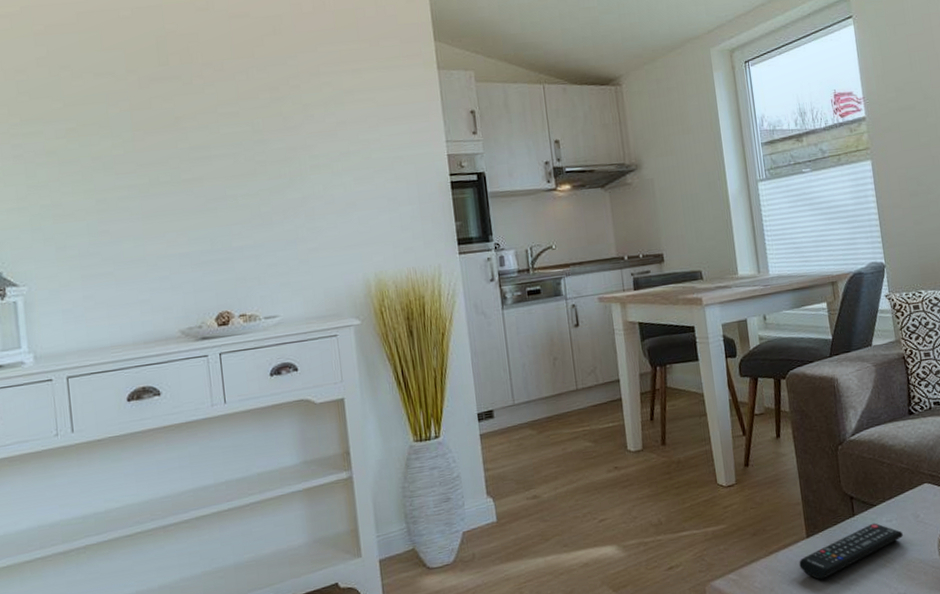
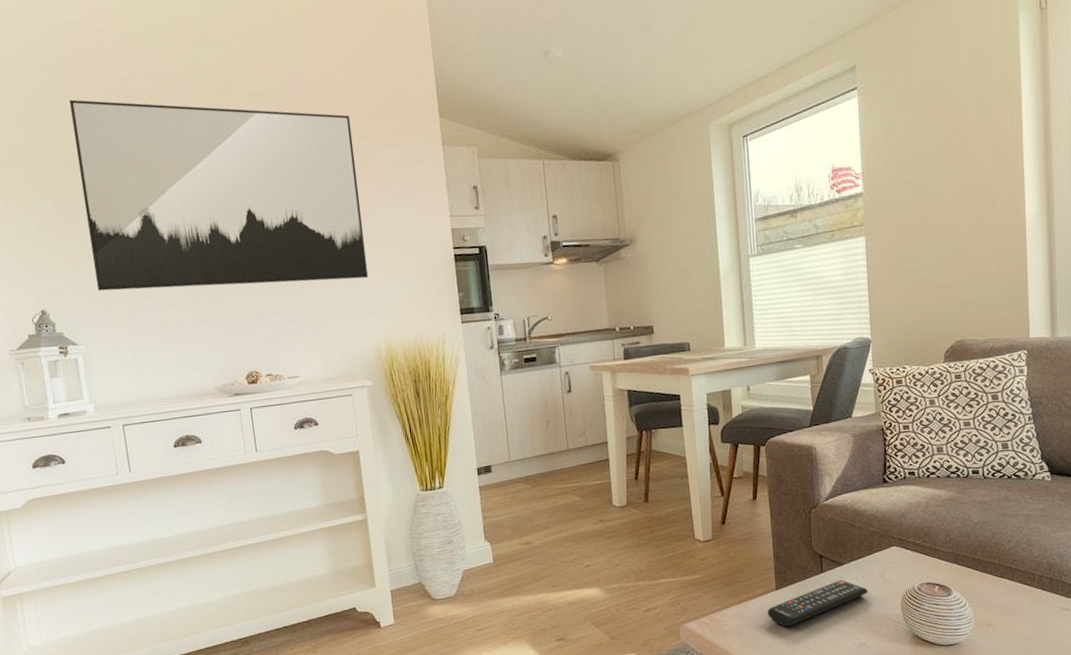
wall art: none [26,19,356,225] -> present [69,99,368,292]

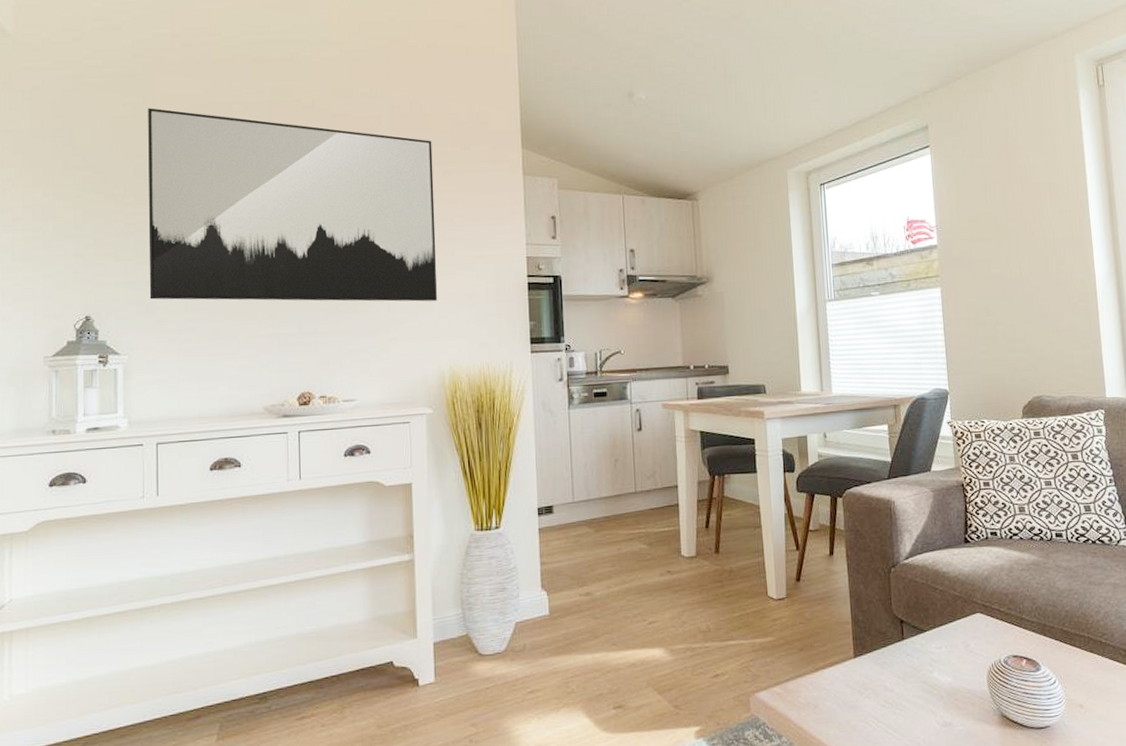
remote control: present [767,579,868,627] -> none [845,648,952,701]

